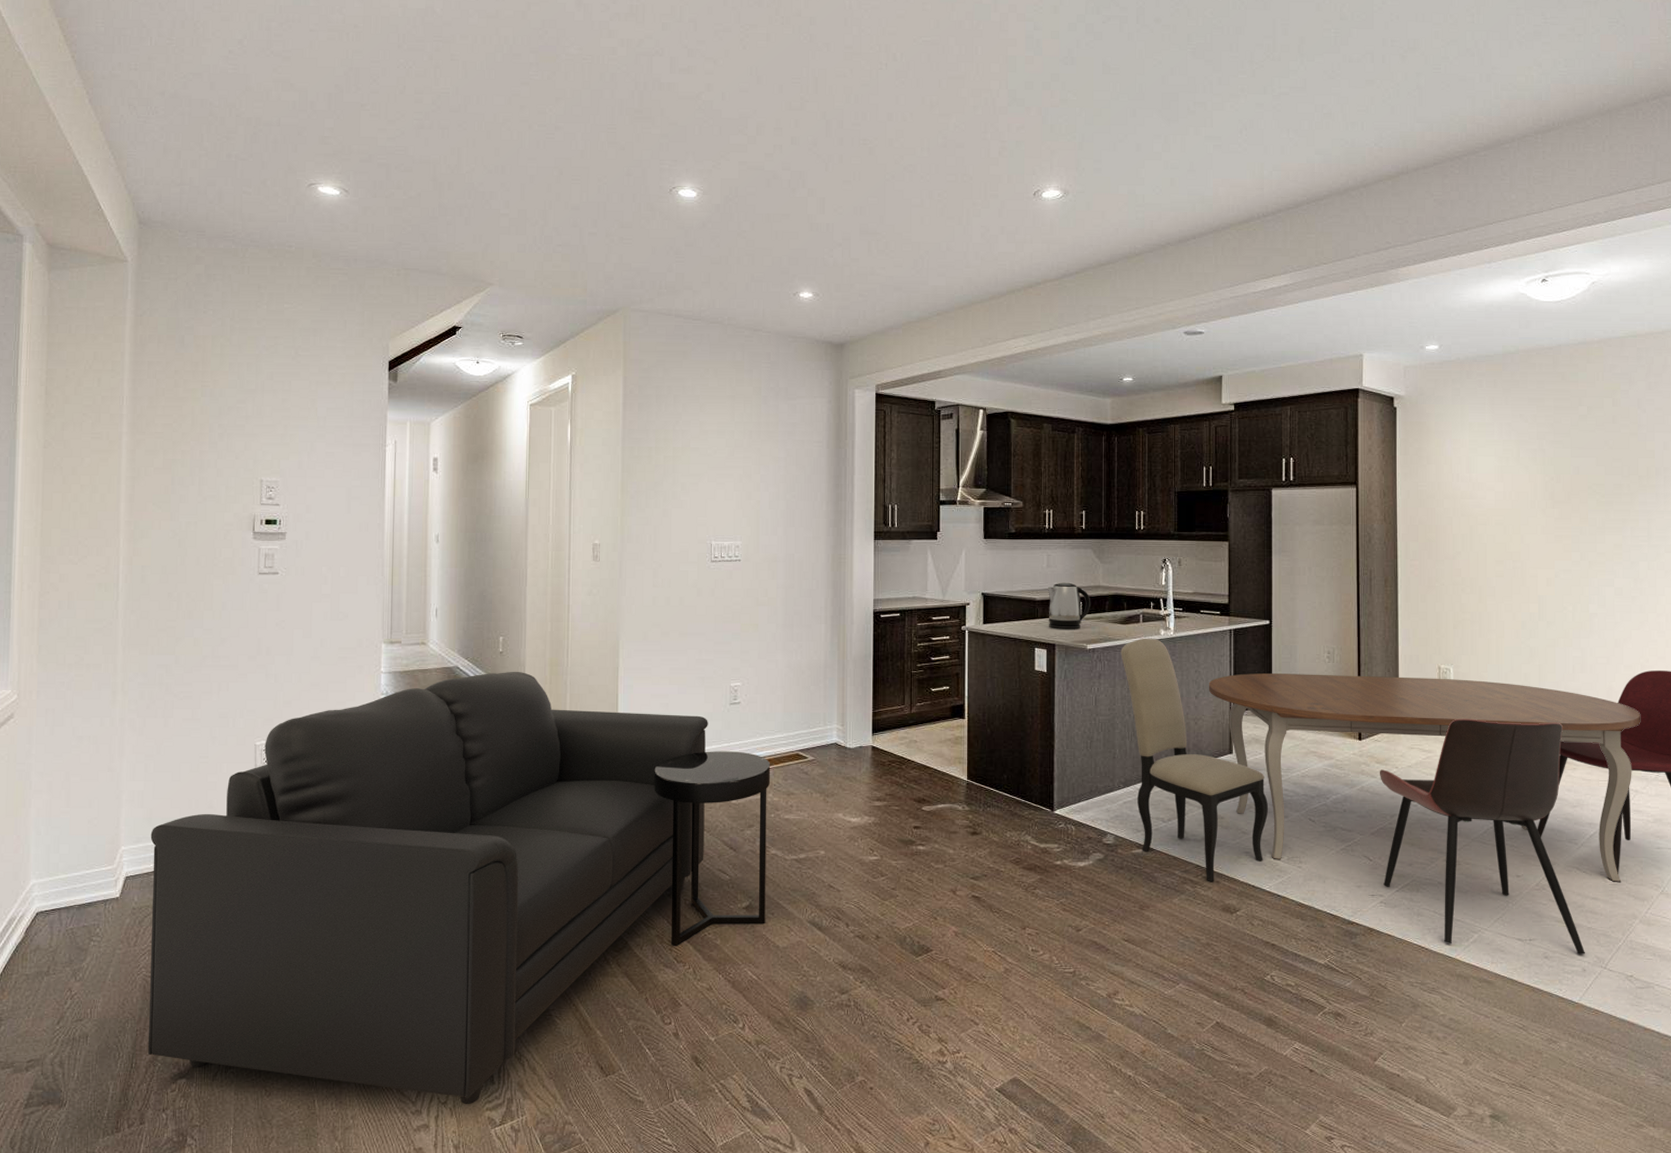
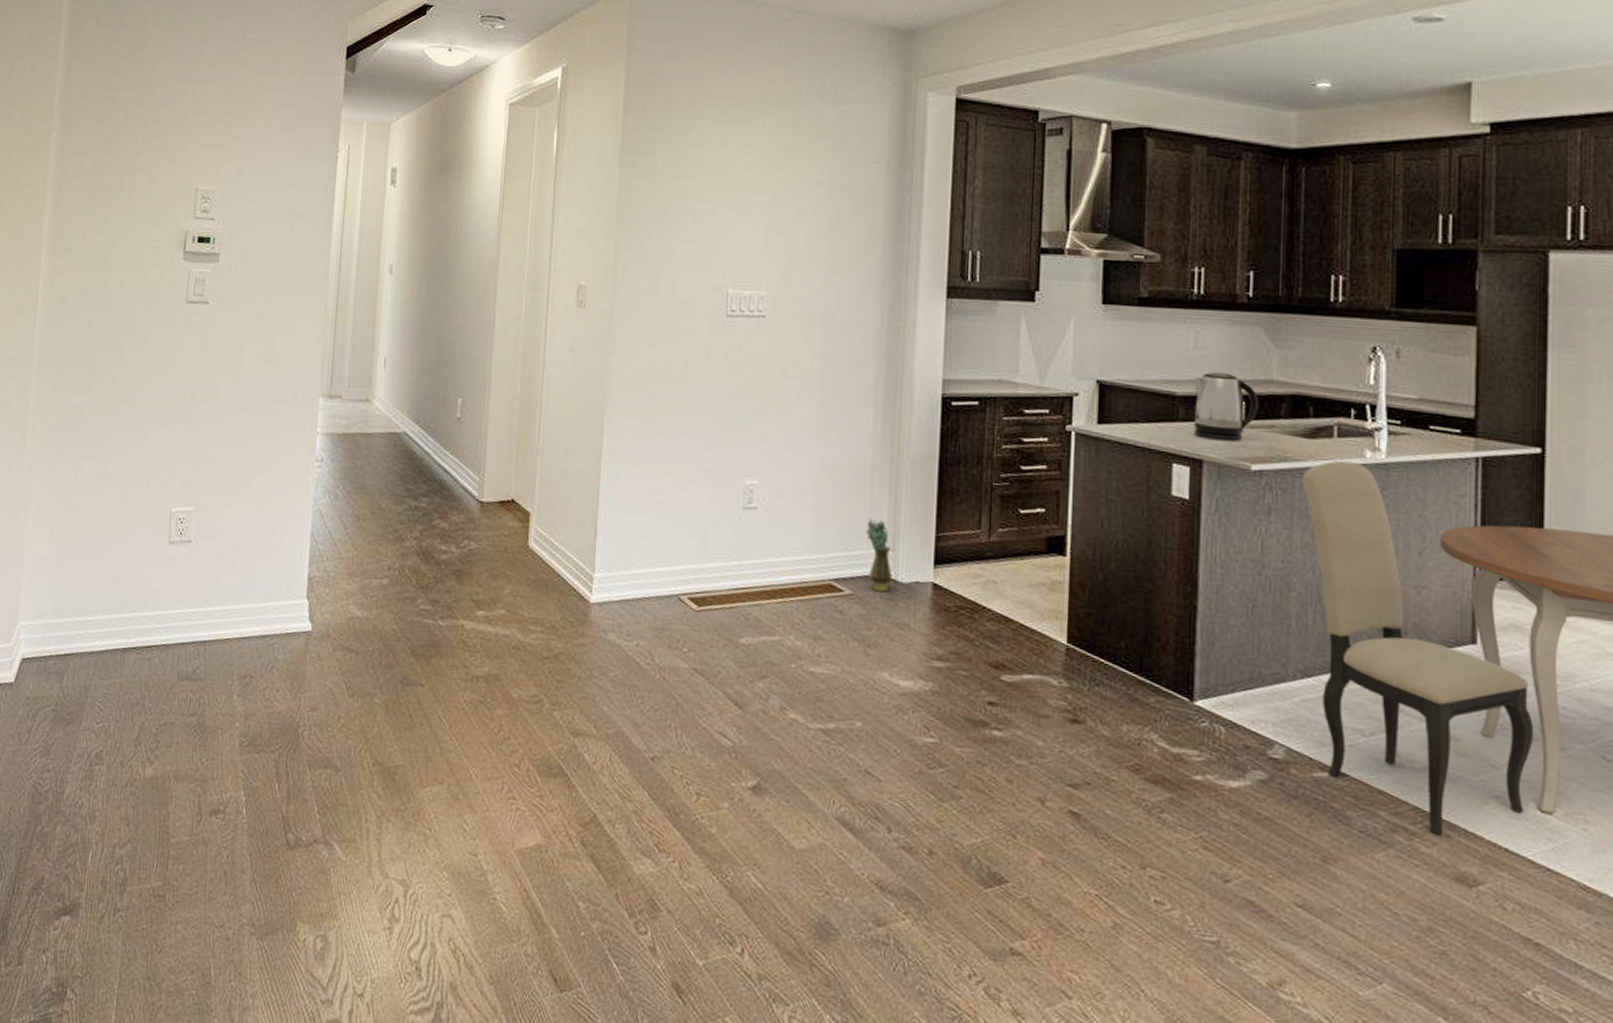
sofa: present [147,671,708,1105] -> none [31,443,714,1003]
side table: present [654,751,771,946] -> none [639,569,794,829]
vase: none [822,704,843,756] -> present [866,519,893,592]

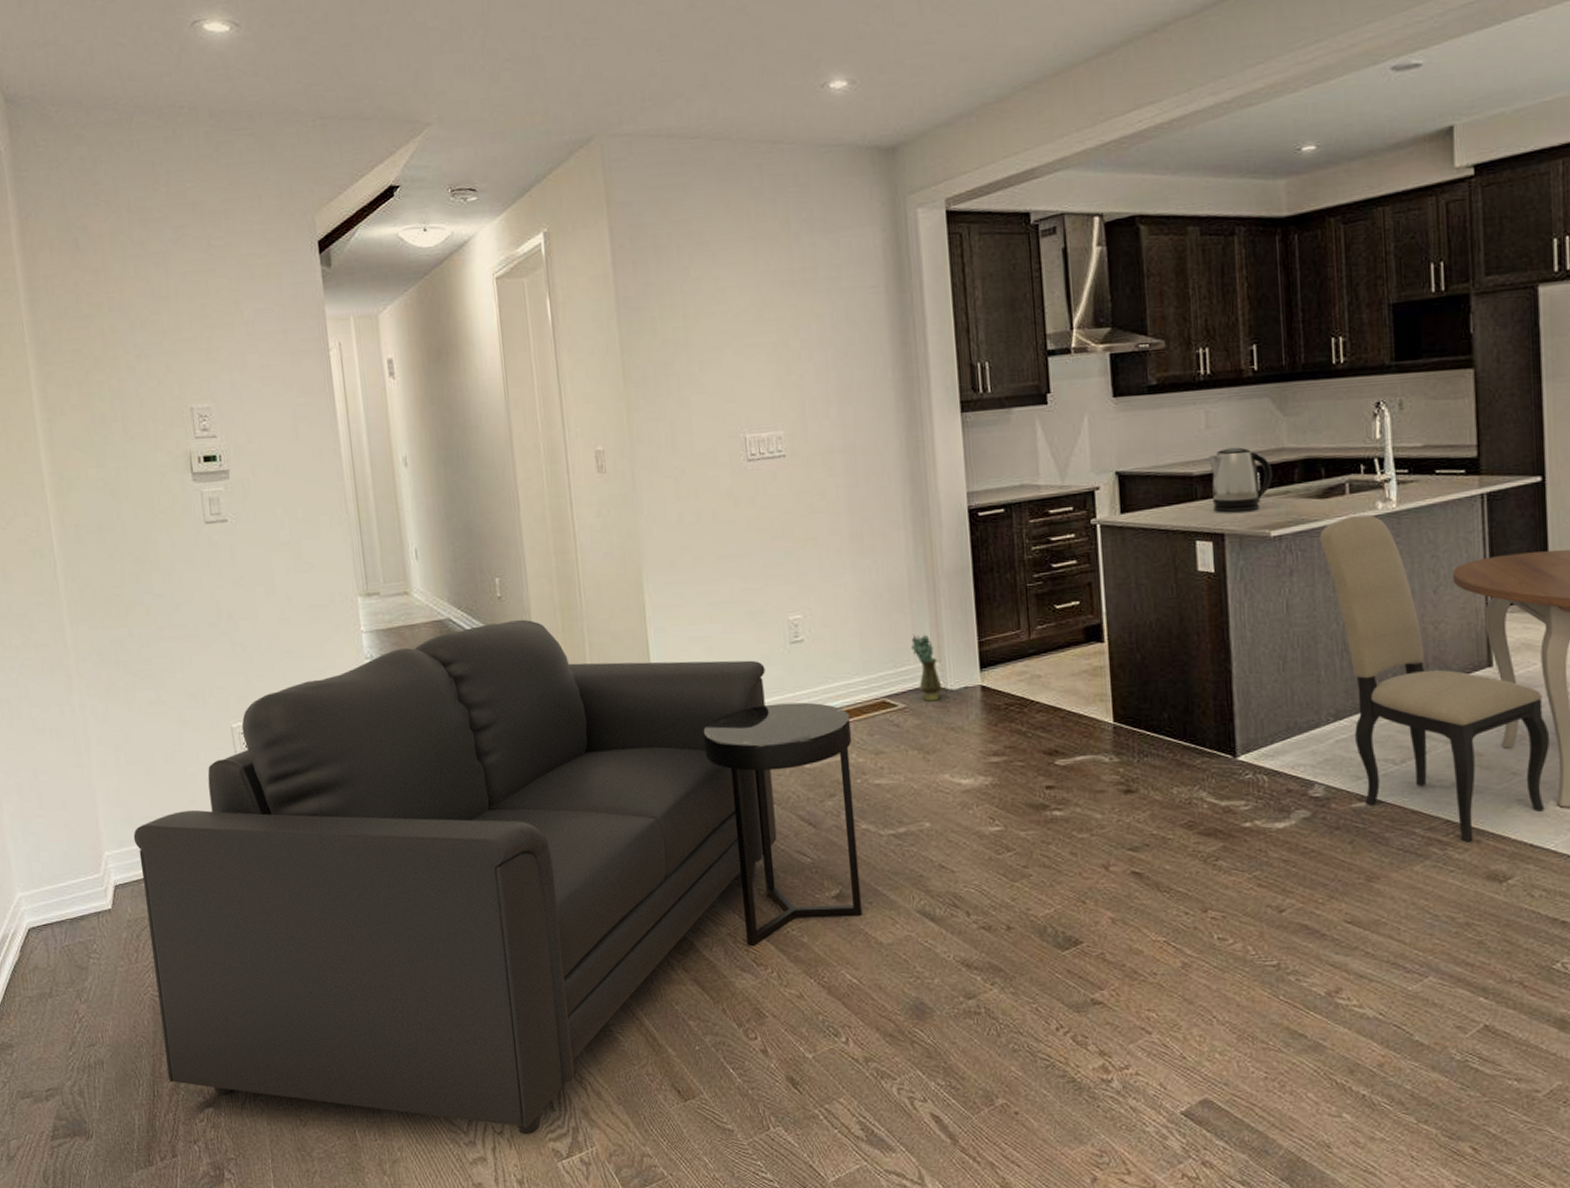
sofa: none [31,443,714,1003] -> present [133,619,777,1135]
side table: none [639,569,794,829] -> present [703,702,862,946]

